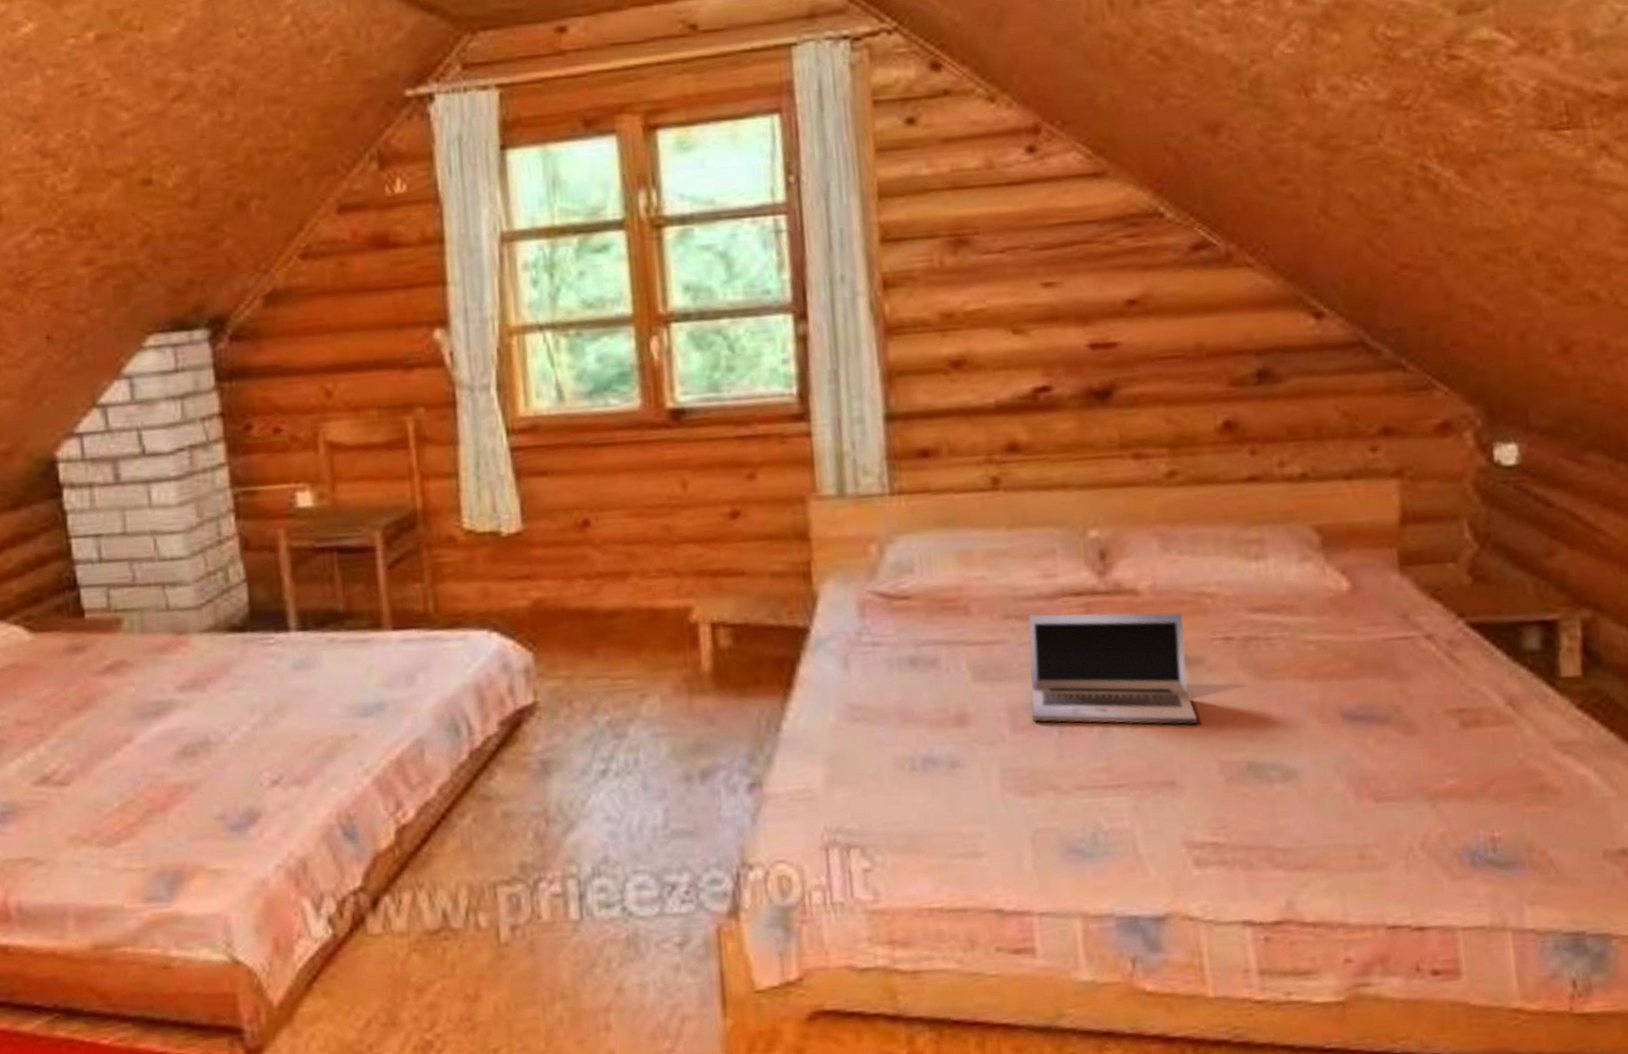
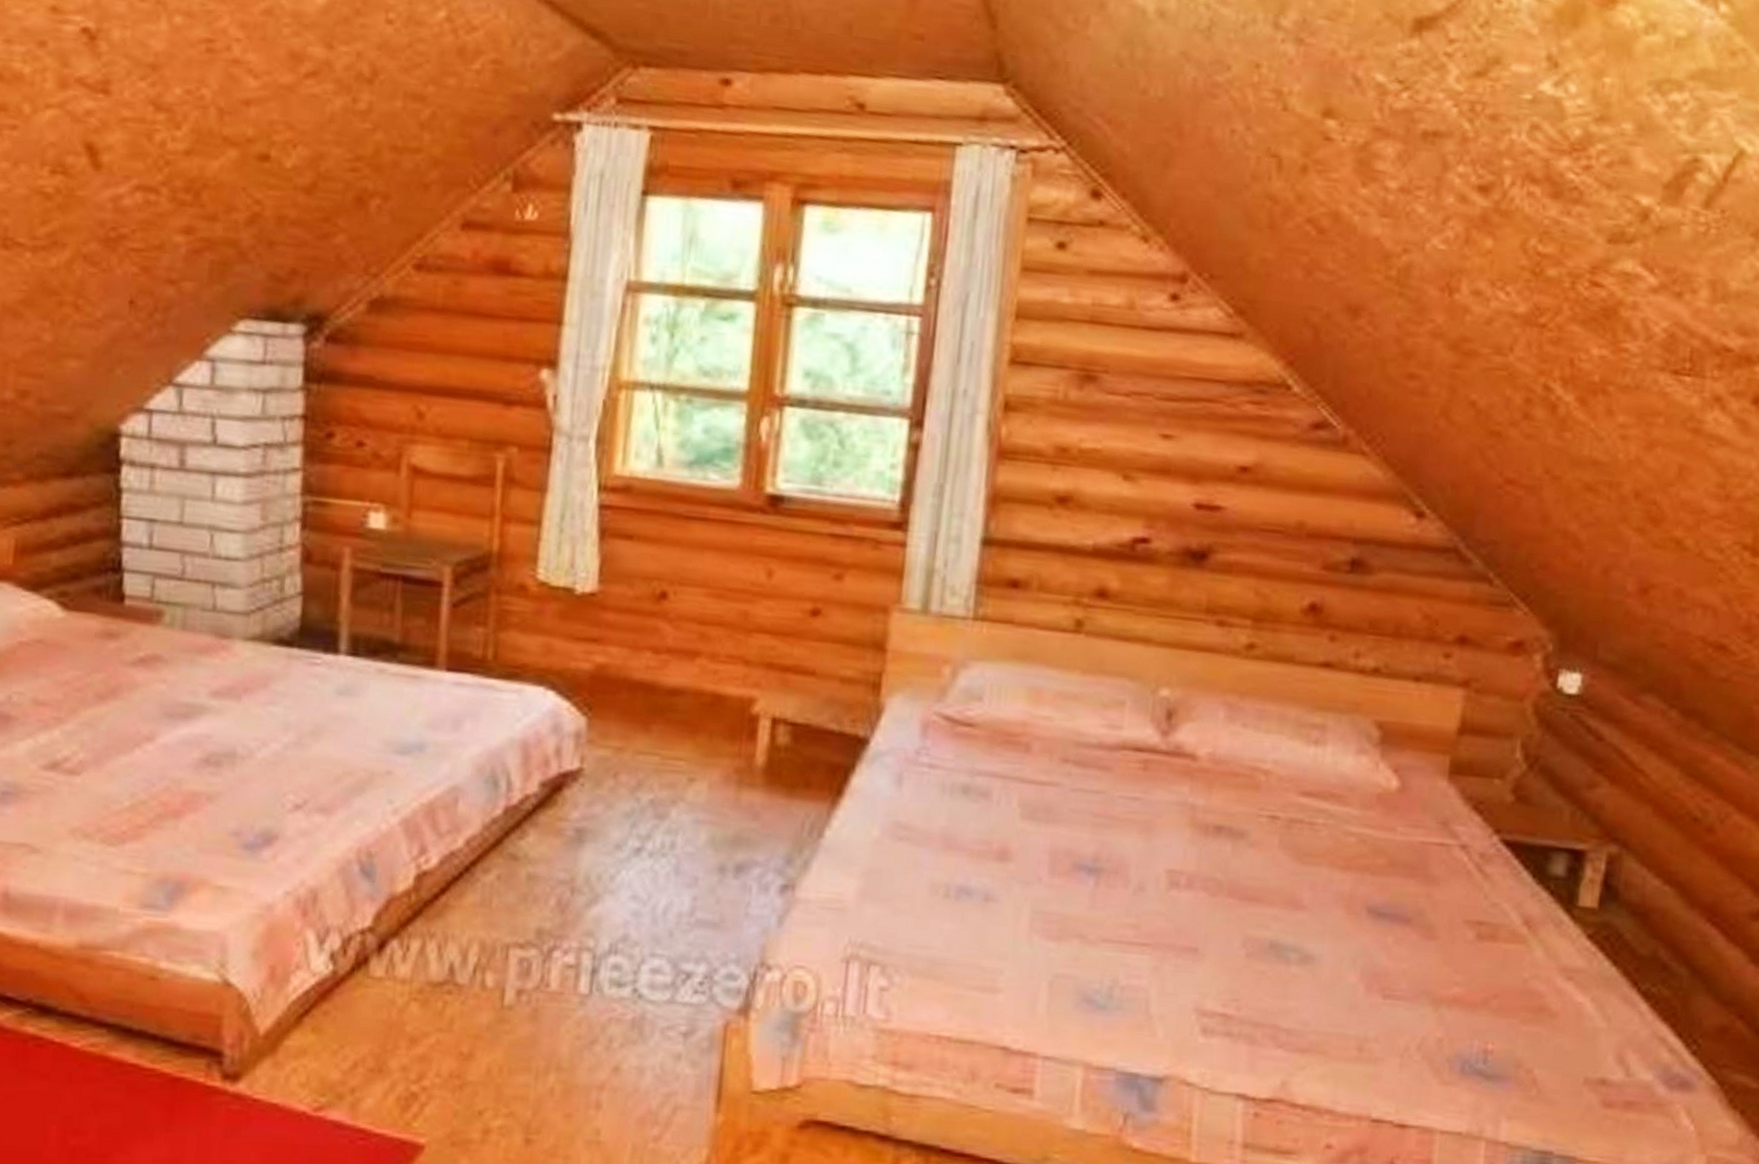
laptop: present [1028,612,1197,725] -> none [1072,761,1235,895]

